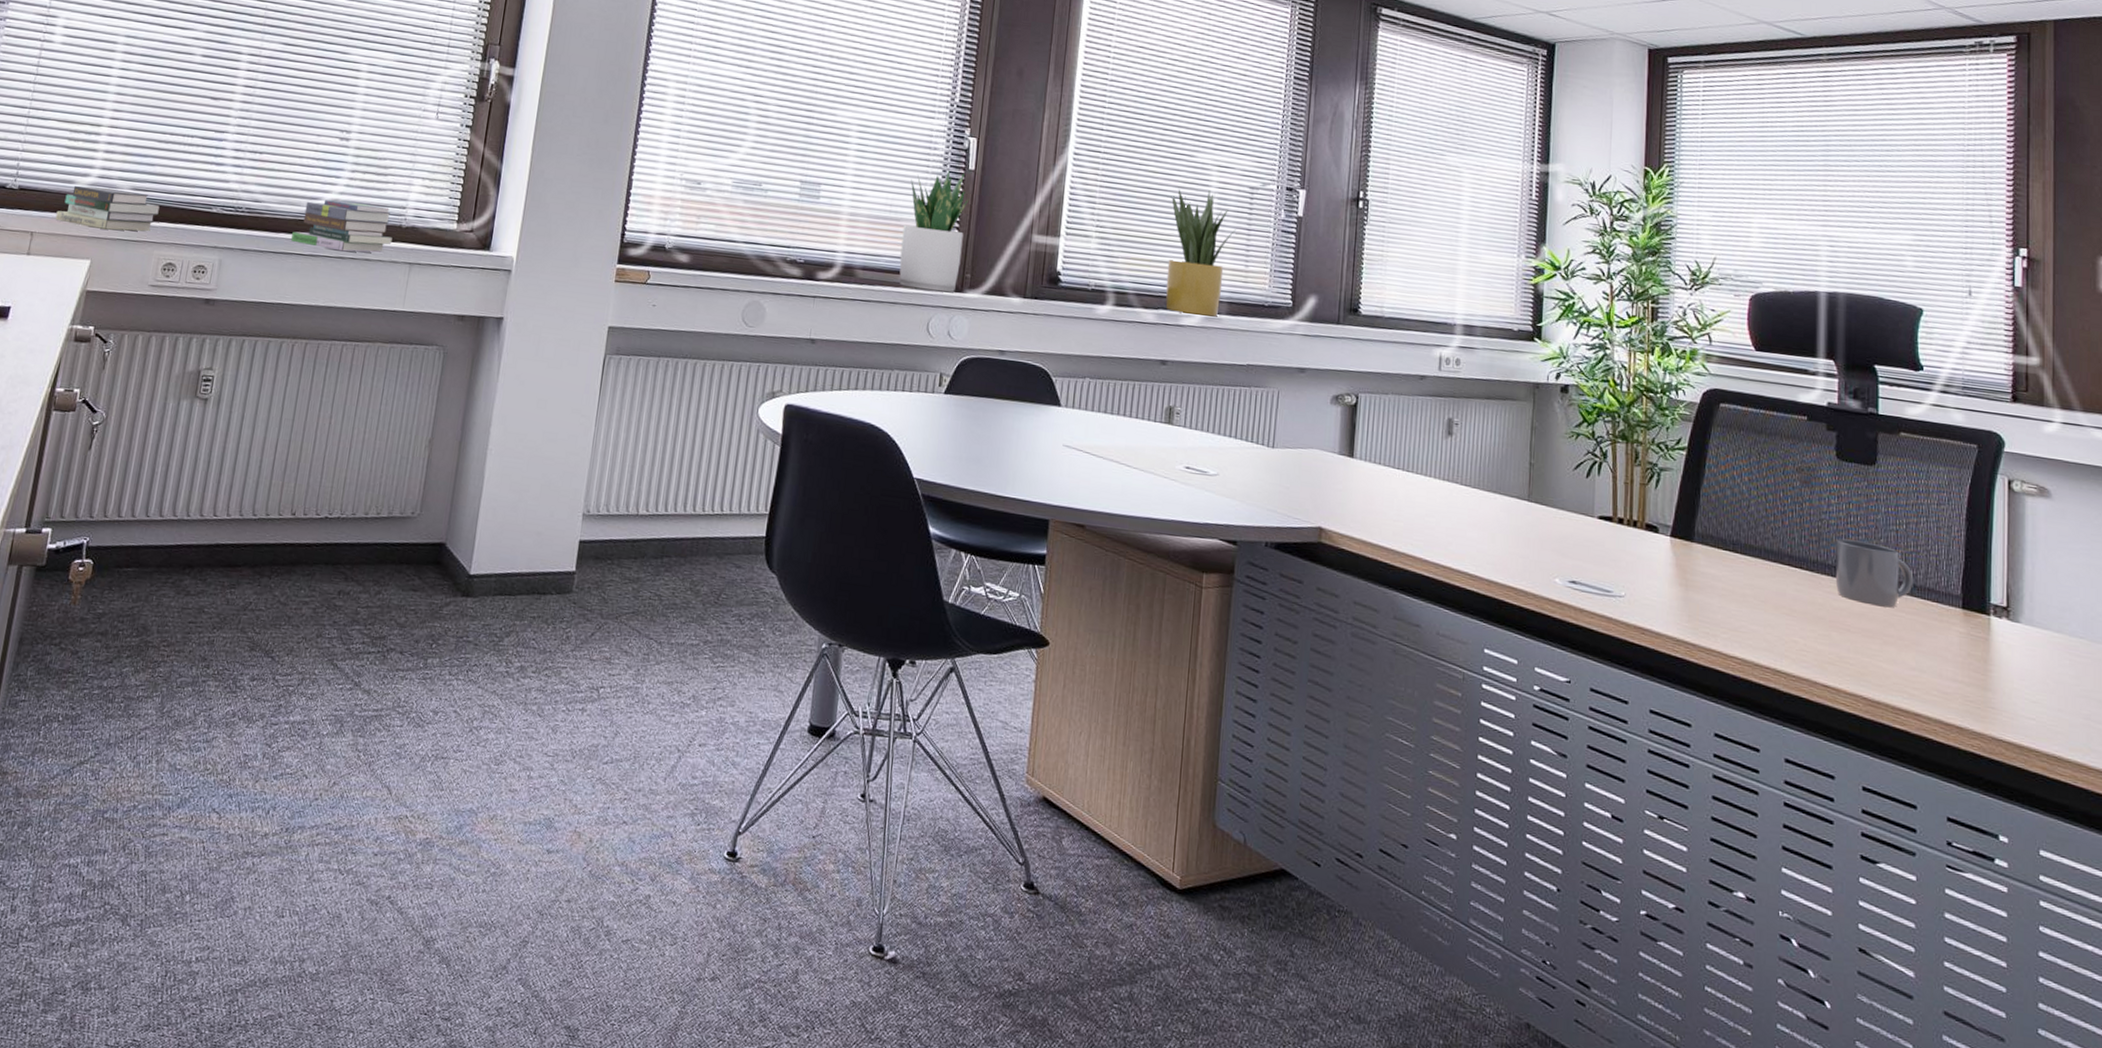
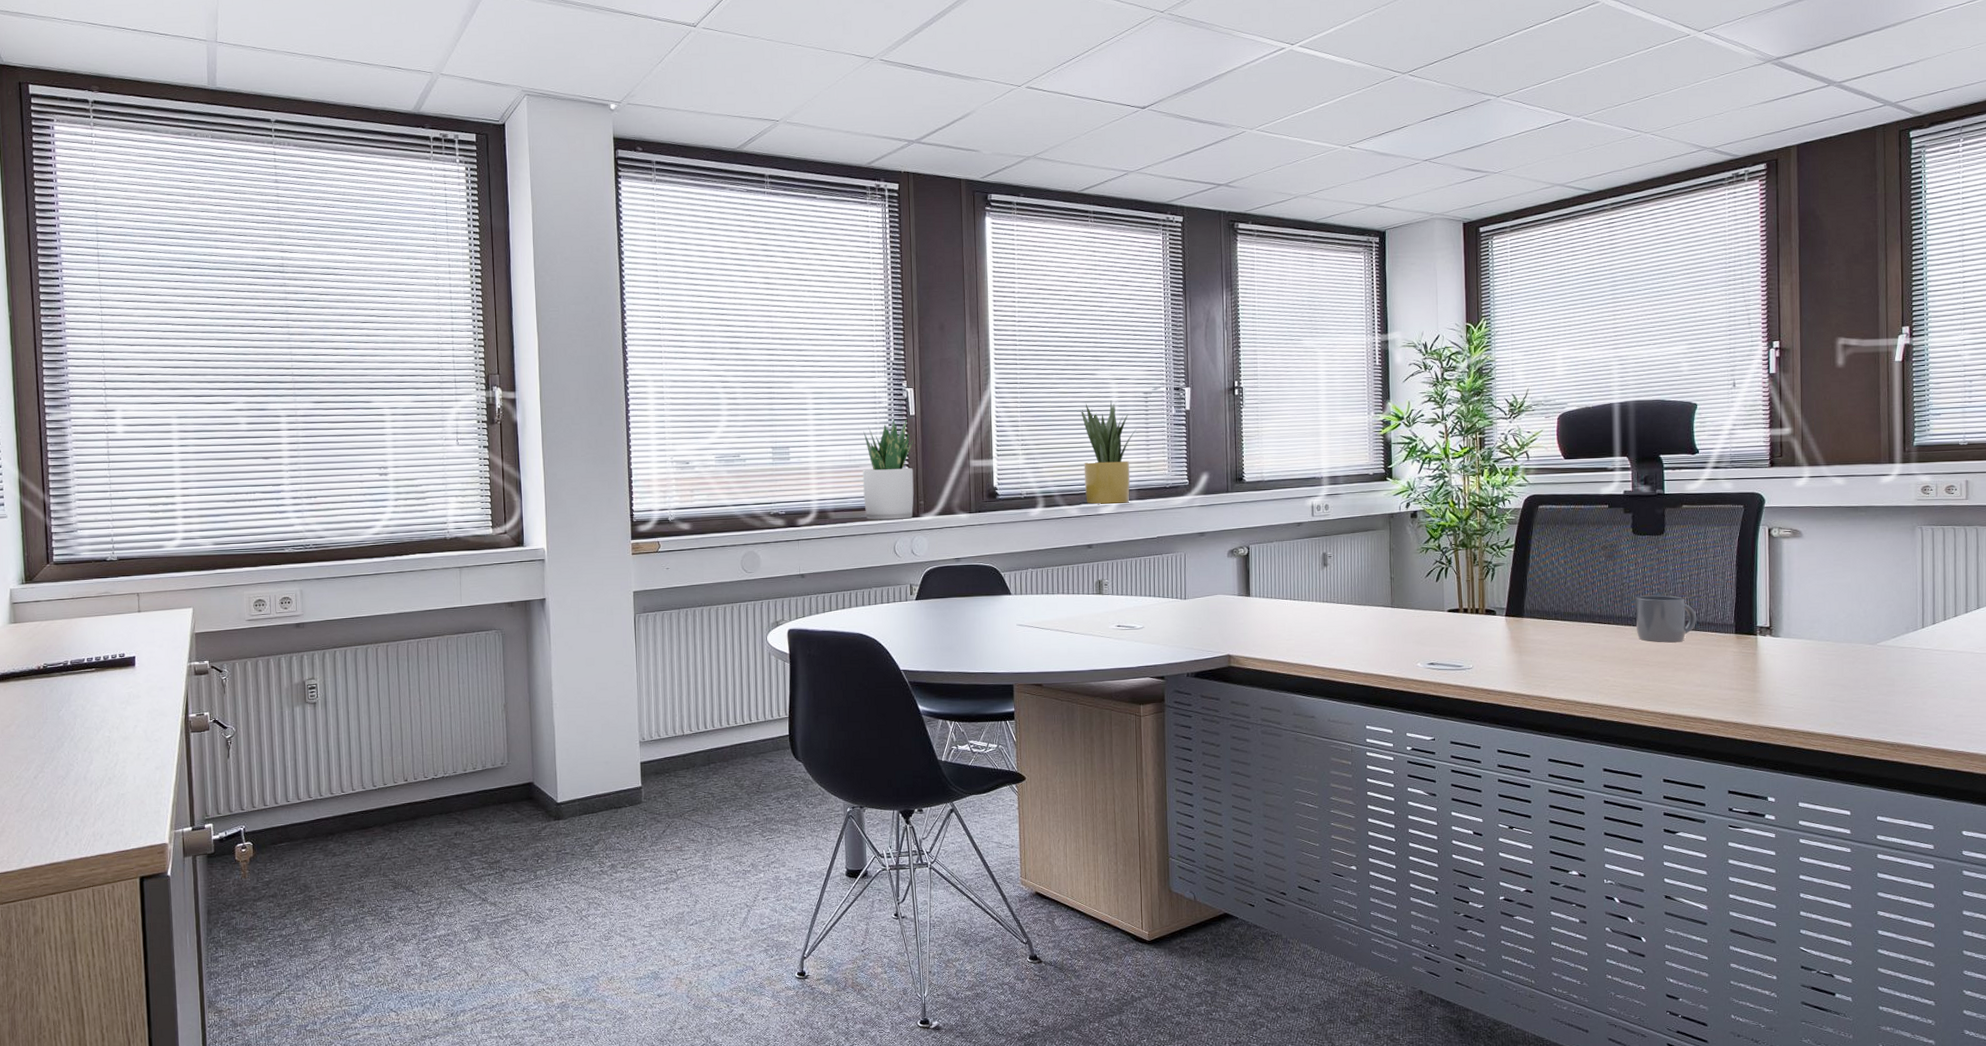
books: present [55,185,160,232] -> none [154,546,240,581]
books: present [291,200,393,253] -> none [356,524,441,567]

